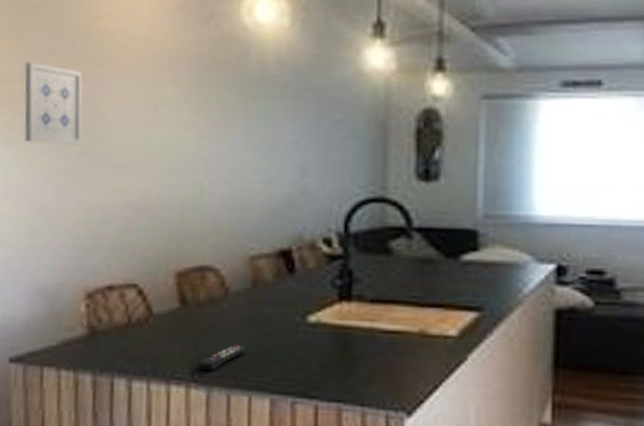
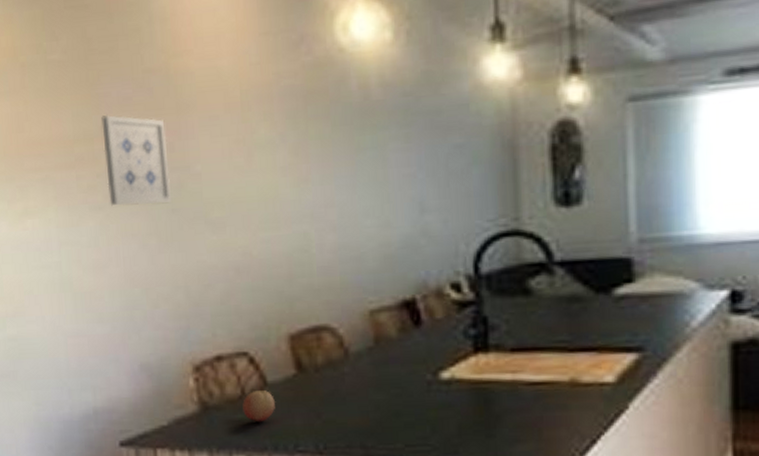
fruit: none [128,320,159,349] -> present [242,390,276,423]
remote control: present [198,345,247,371] -> none [322,410,375,441]

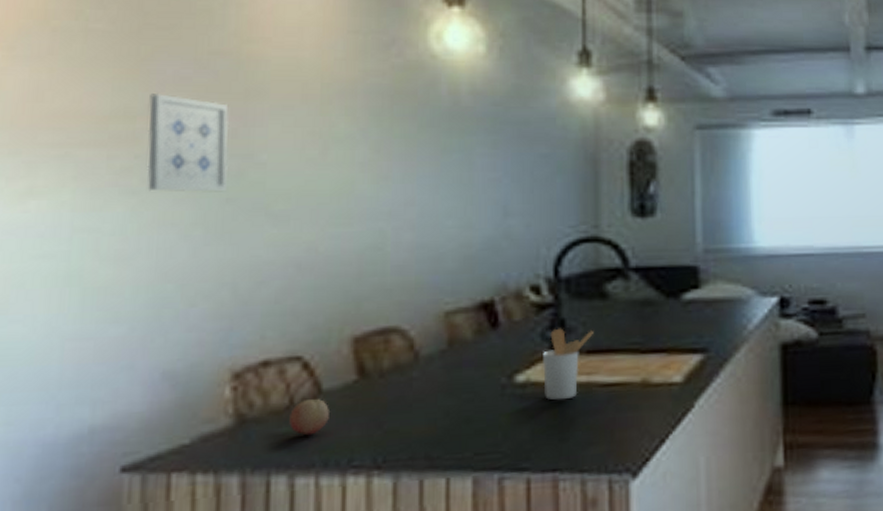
utensil holder: none [465,325,517,398] -> present [542,328,593,401]

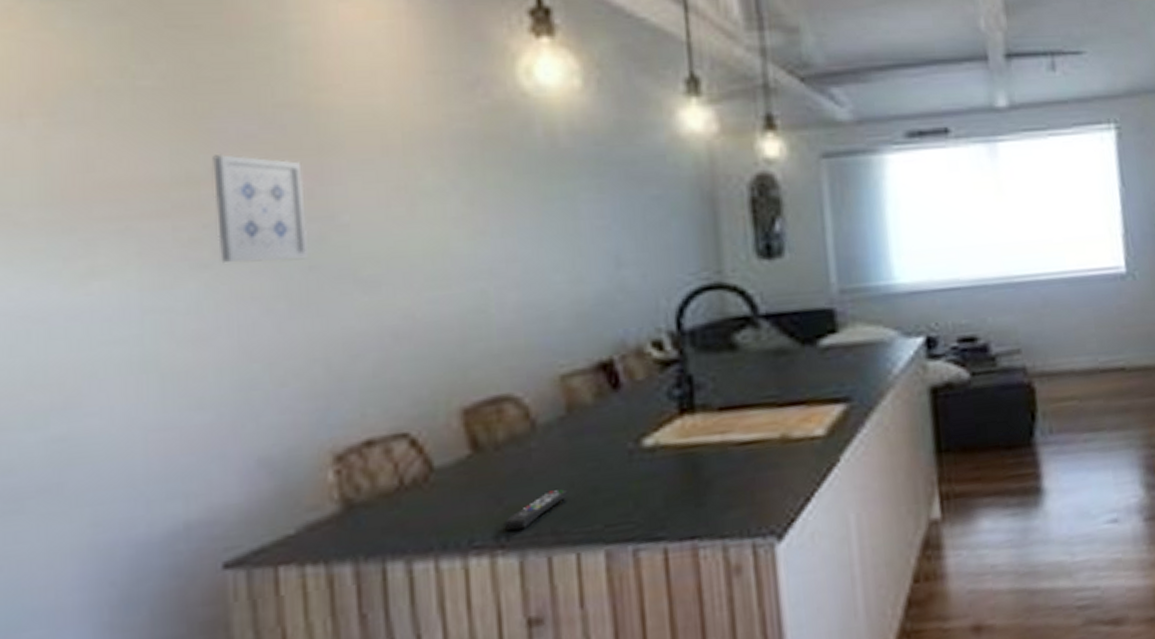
fruit: present [289,399,331,436] -> none [401,477,445,518]
remote control: none [381,417,443,453] -> present [503,489,569,531]
utensil holder: present [542,328,593,401] -> none [670,385,725,463]

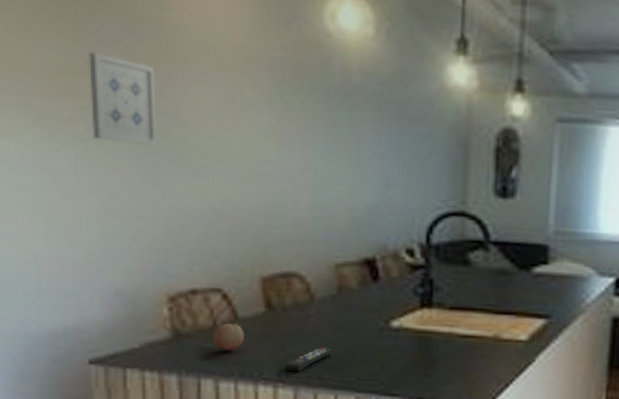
fruit: none [401,477,445,518] -> present [214,323,245,352]

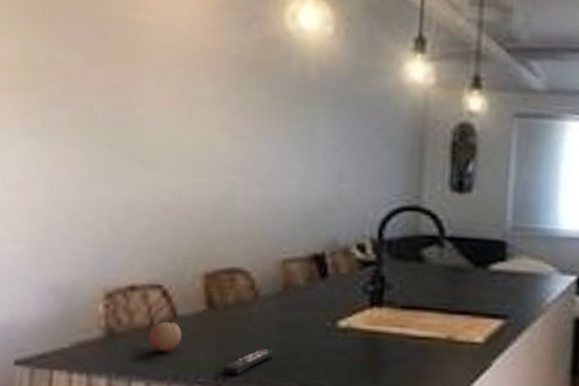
wall art: present [89,51,156,146] -> none [46,49,115,139]

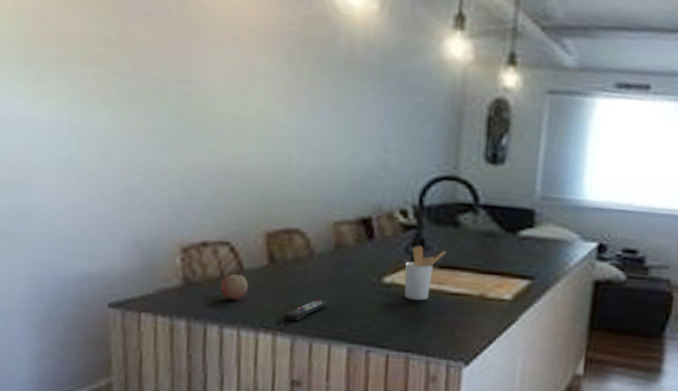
utensil holder: none [361,283,408,347] -> present [404,245,446,301]

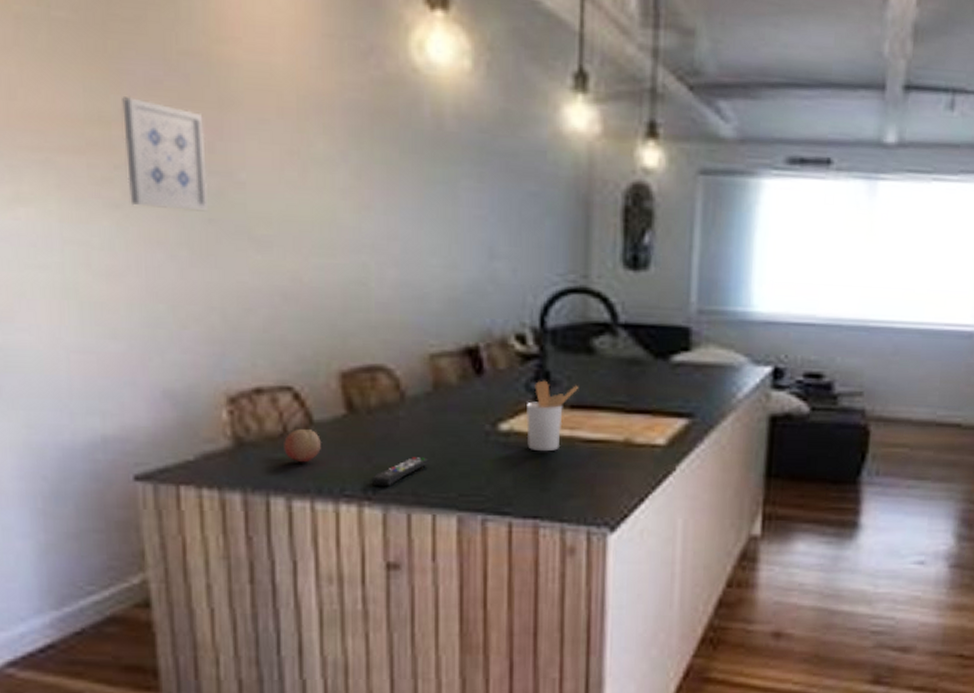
wall art: none [121,24,180,110] -> present [122,96,208,212]

